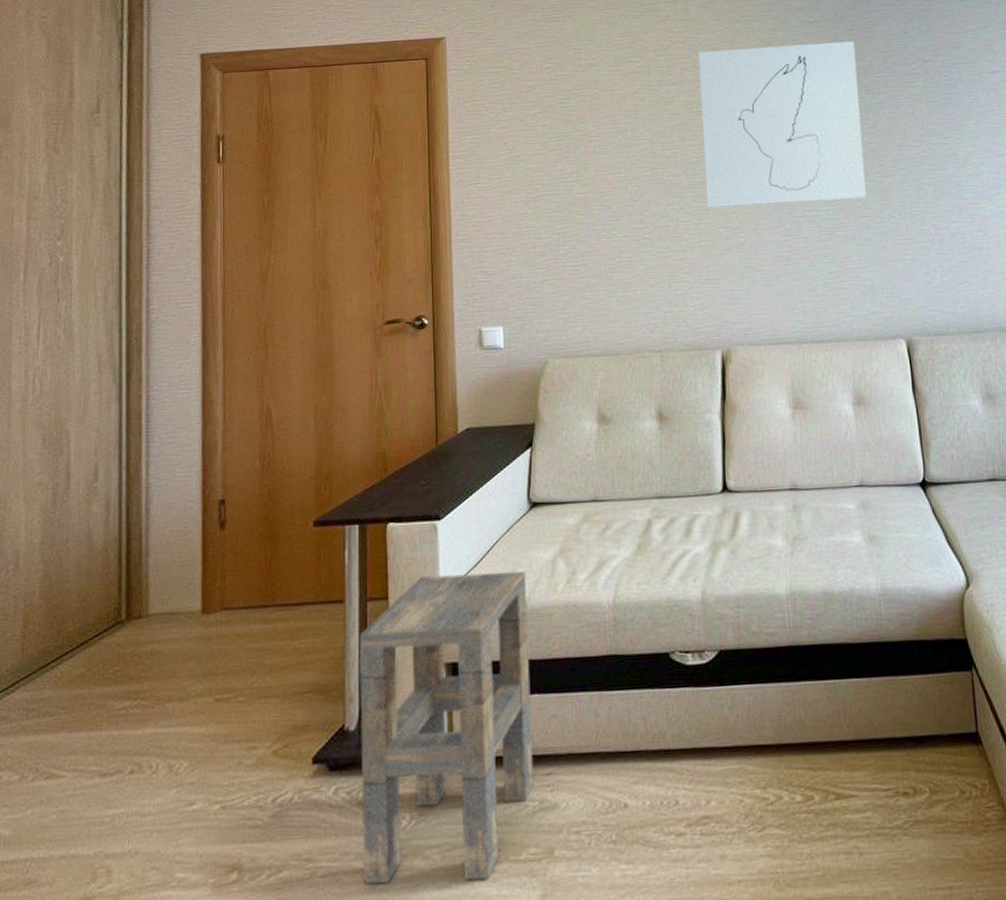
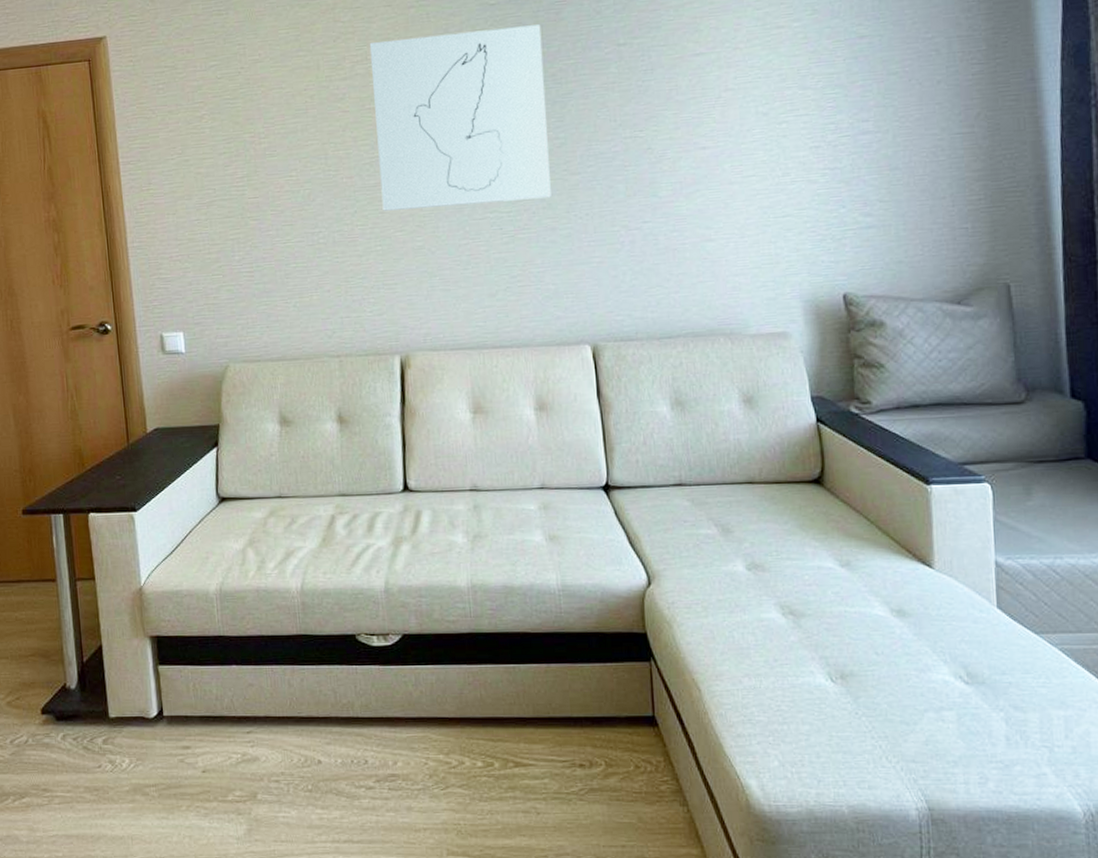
side table: present [359,572,534,885] -> none [72,559,236,814]

